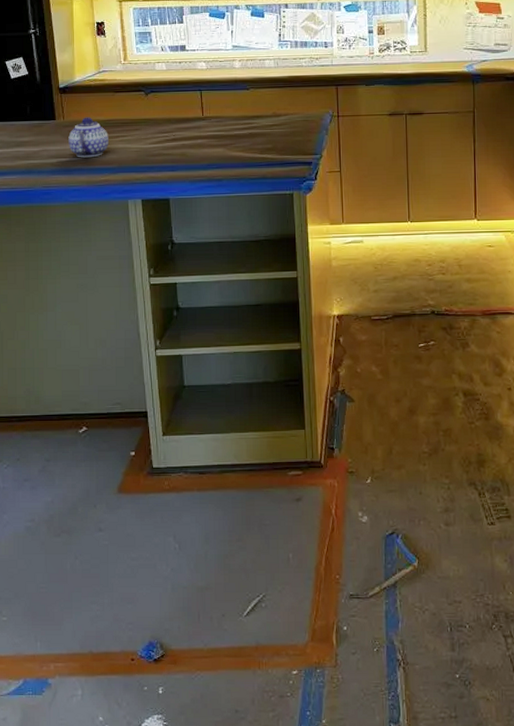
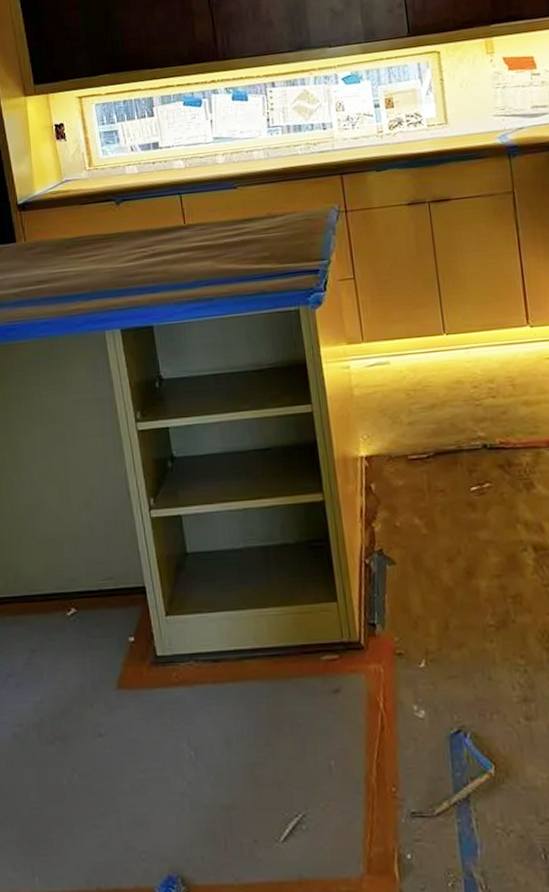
teapot: present [68,117,109,158] -> none [32,236,78,285]

